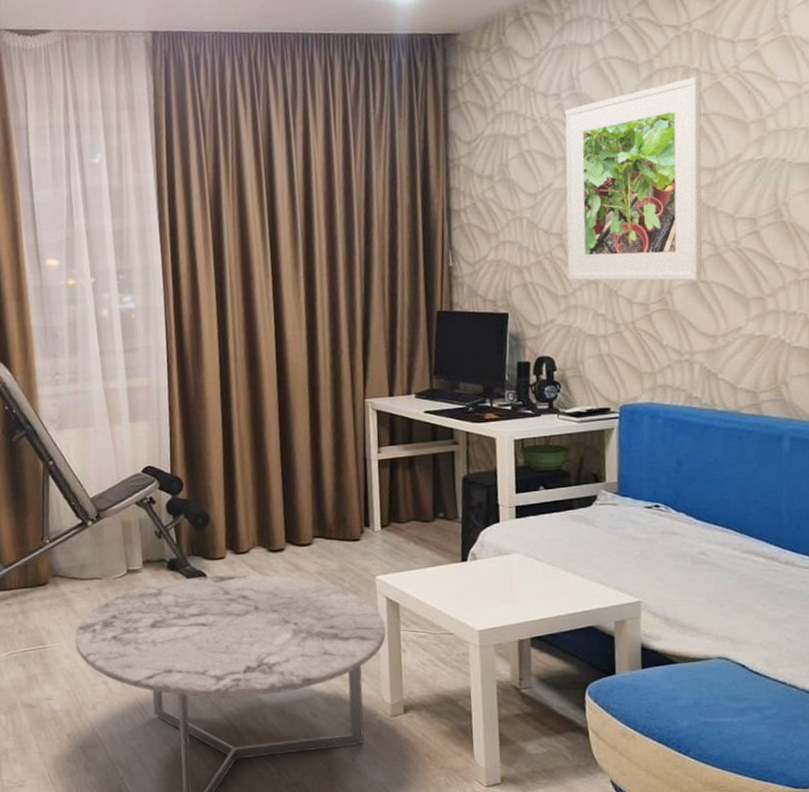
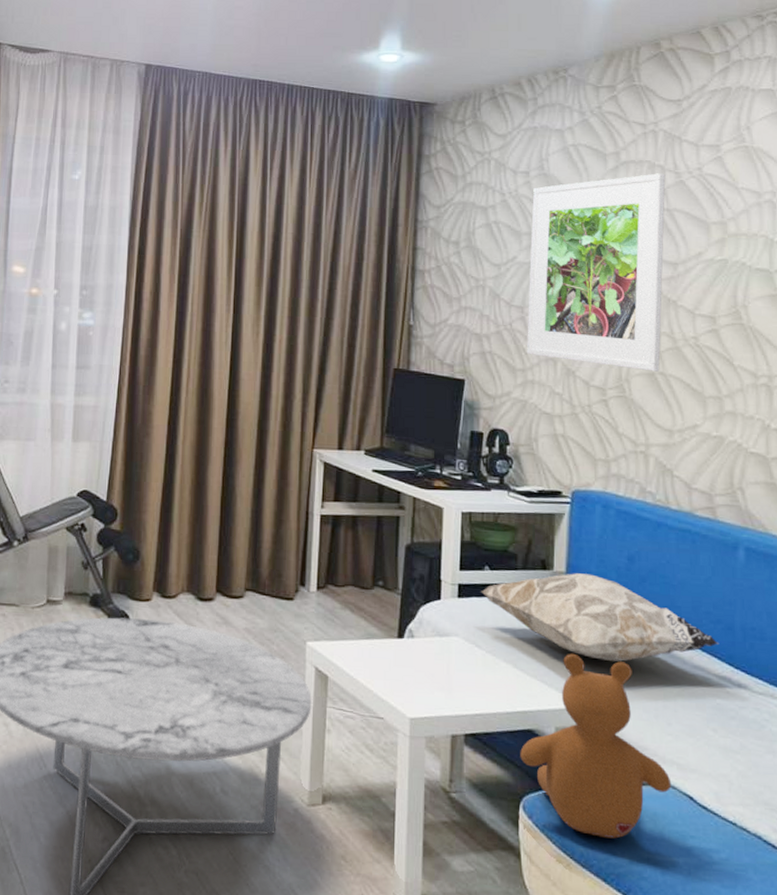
decorative pillow: none [538,481,767,558] -> present [481,573,720,662]
teddy bear: none [583,554,725,710] -> present [520,653,672,839]

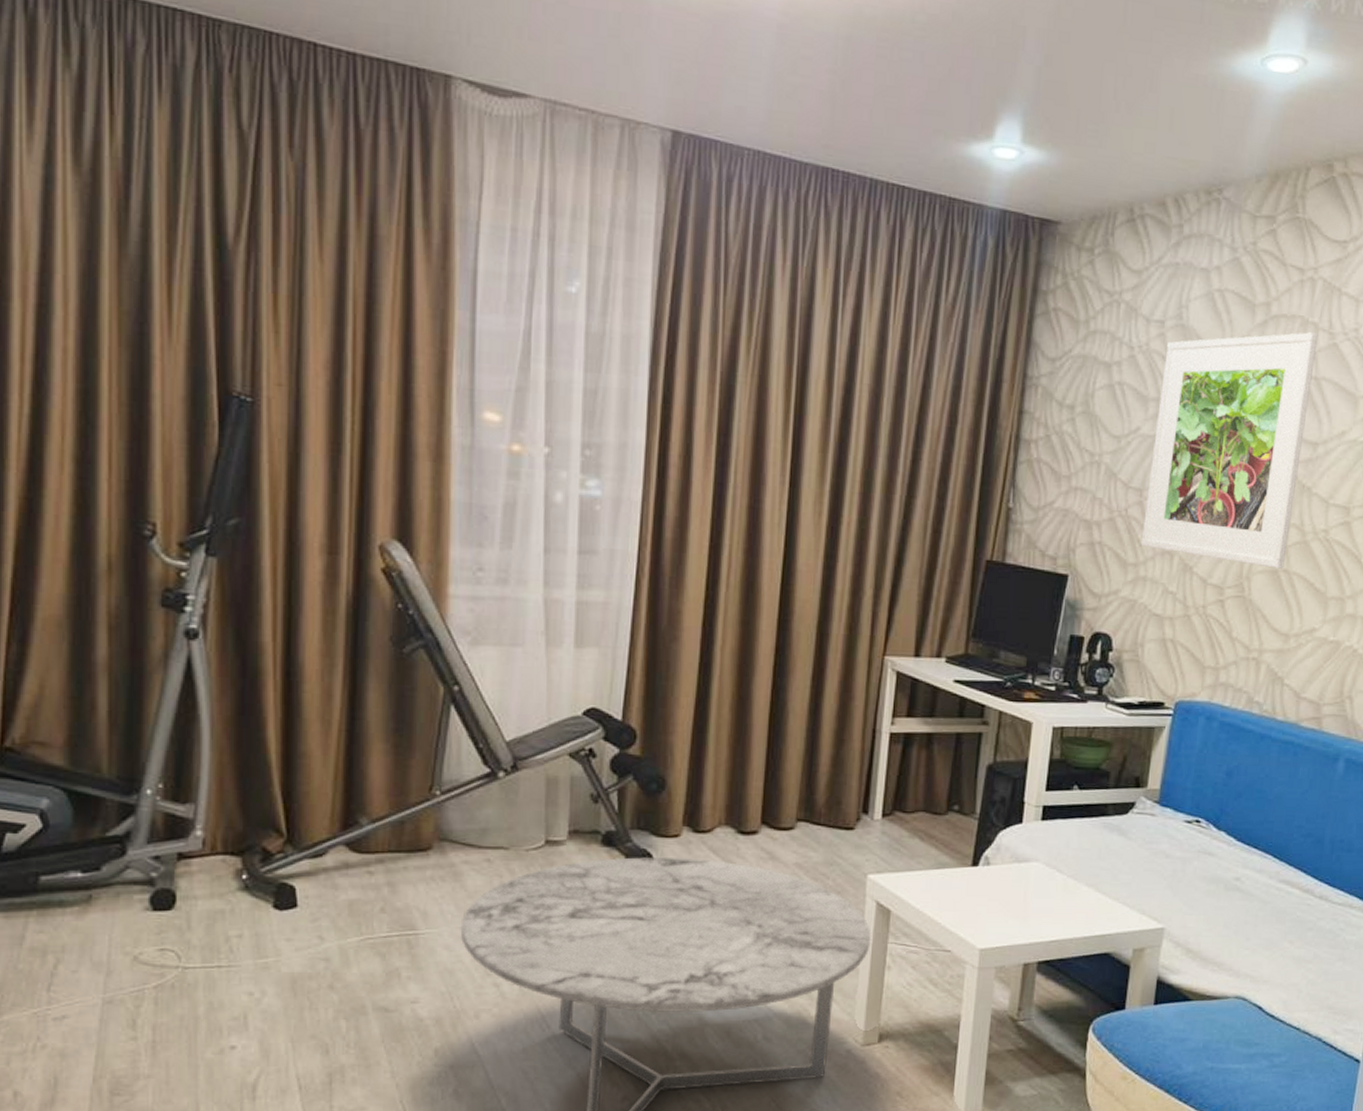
decorative pillow: present [481,573,720,662] -> none [1067,790,1307,881]
teddy bear: present [520,653,672,839] -> none [1094,873,1243,1052]

